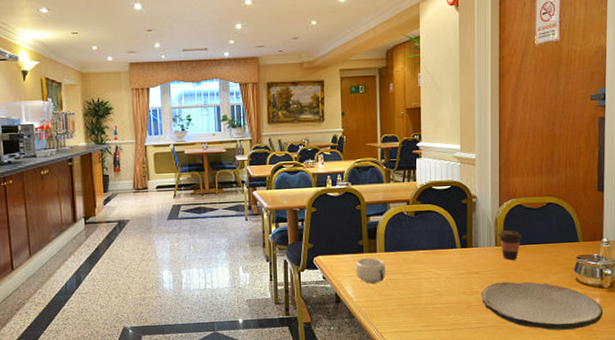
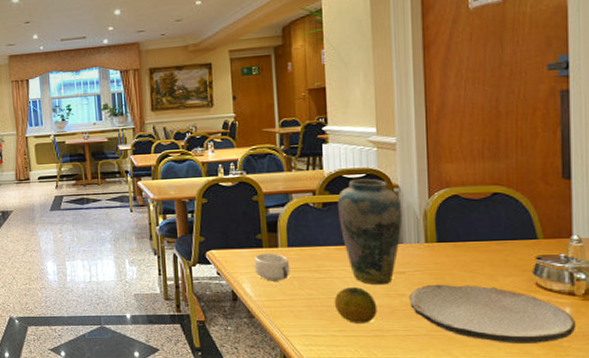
fruit: none [421,287,456,319] -> present [334,287,377,323]
vase: none [427,190,478,285] -> present [337,178,403,285]
coffee cup: present [498,230,523,260] -> none [428,224,461,259]

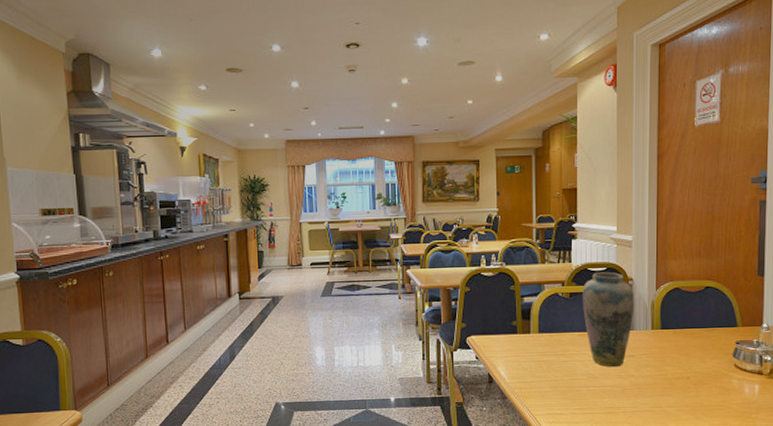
mug: present [254,252,290,281] -> none [509,338,540,365]
fruit: present [334,287,377,323] -> none [575,369,611,402]
plate: present [409,284,577,343] -> none [636,366,763,417]

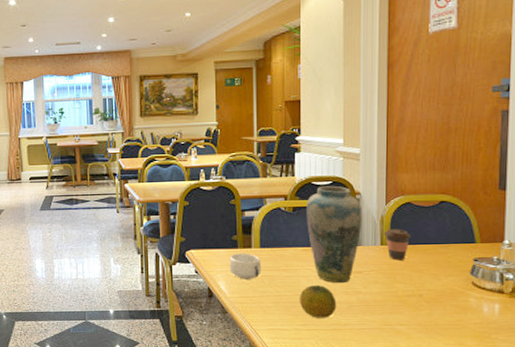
mug: none [509,338,540,365] -> present [229,253,261,280]
fruit: none [575,369,611,402] -> present [299,285,336,318]
coffee cup: none [654,314,680,344] -> present [384,229,412,260]

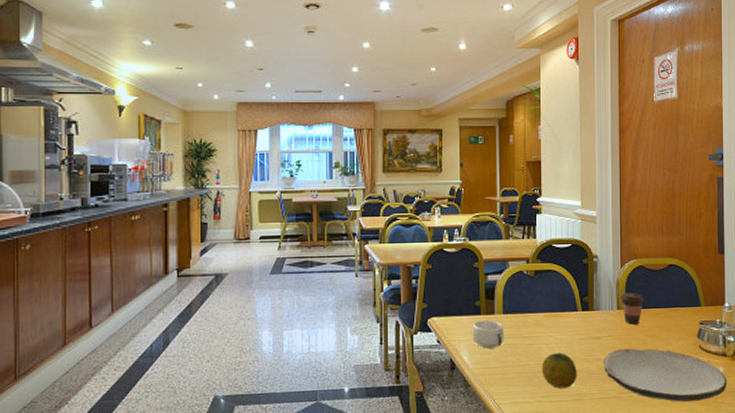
vase: present [306,185,363,284] -> none [547,248,600,351]
plate: none [364,283,504,336] -> present [603,348,728,402]

